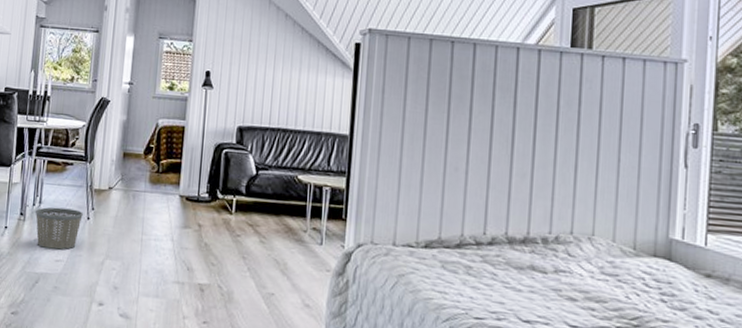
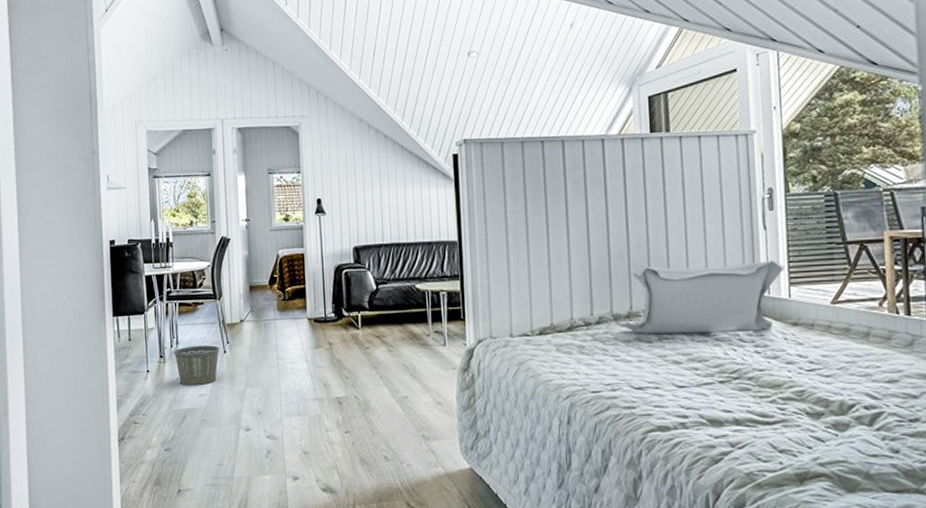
cushion: none [513,188,705,278] -> present [619,260,786,334]

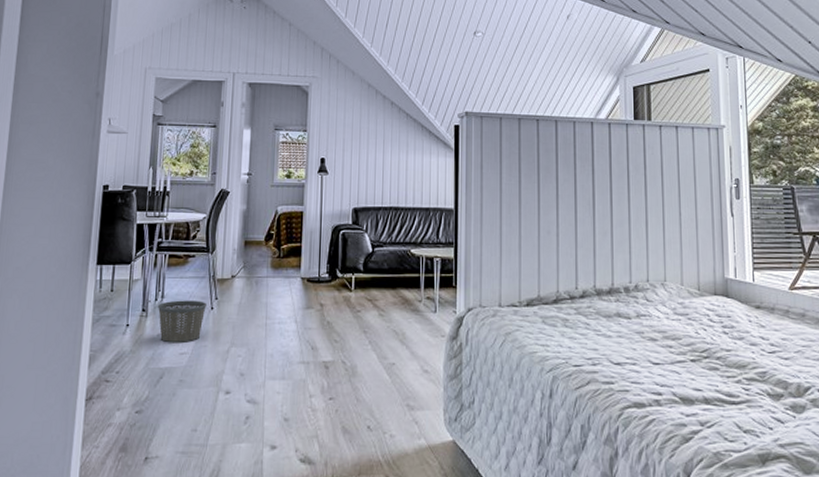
cushion: present [619,260,786,334] -> none [601,243,750,313]

